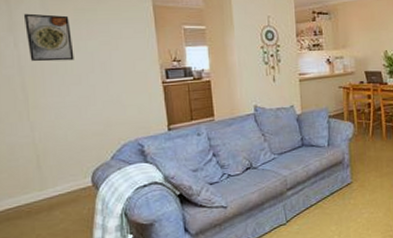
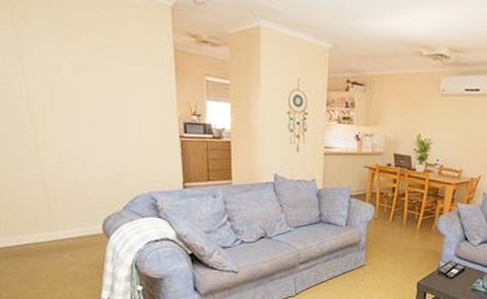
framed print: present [23,13,74,62] -> none [31,39,87,100]

